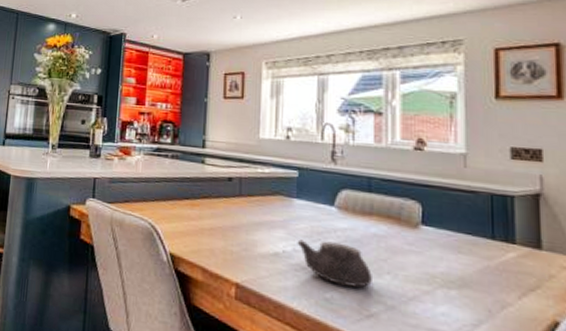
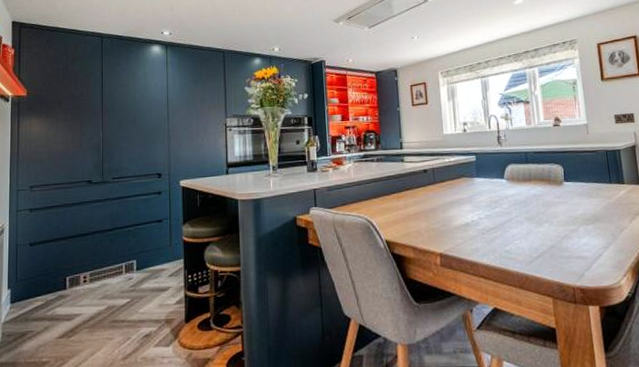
teapot: present [297,239,372,288] -> none [481,206,537,239]

